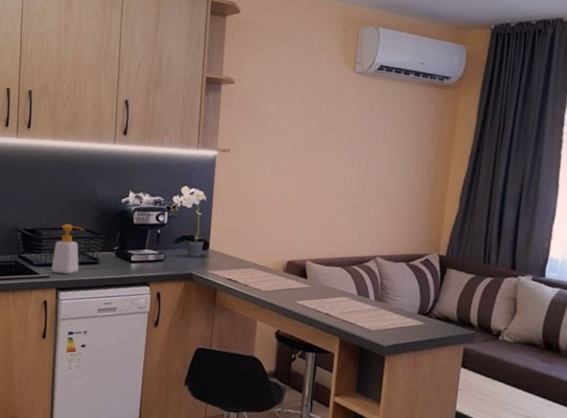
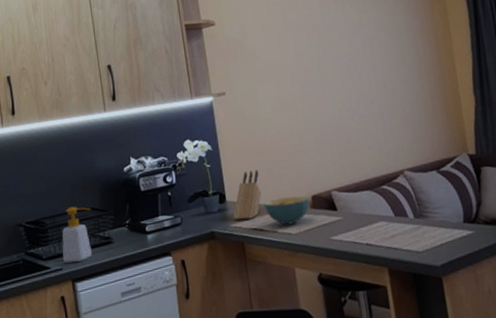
knife block: none [212,226,245,270] -> present [233,170,262,221]
cereal bowl: none [242,256,285,283] -> present [264,196,310,225]

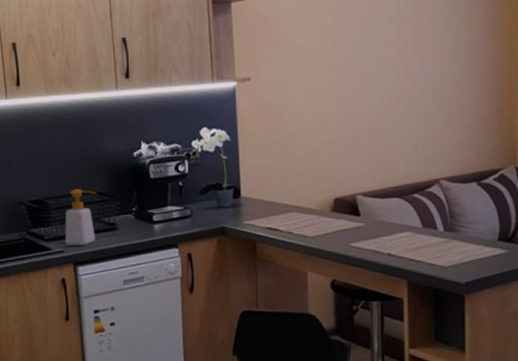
knife block: present [233,170,262,221] -> none [246,166,280,217]
cereal bowl: present [264,196,310,225] -> none [281,198,331,227]

